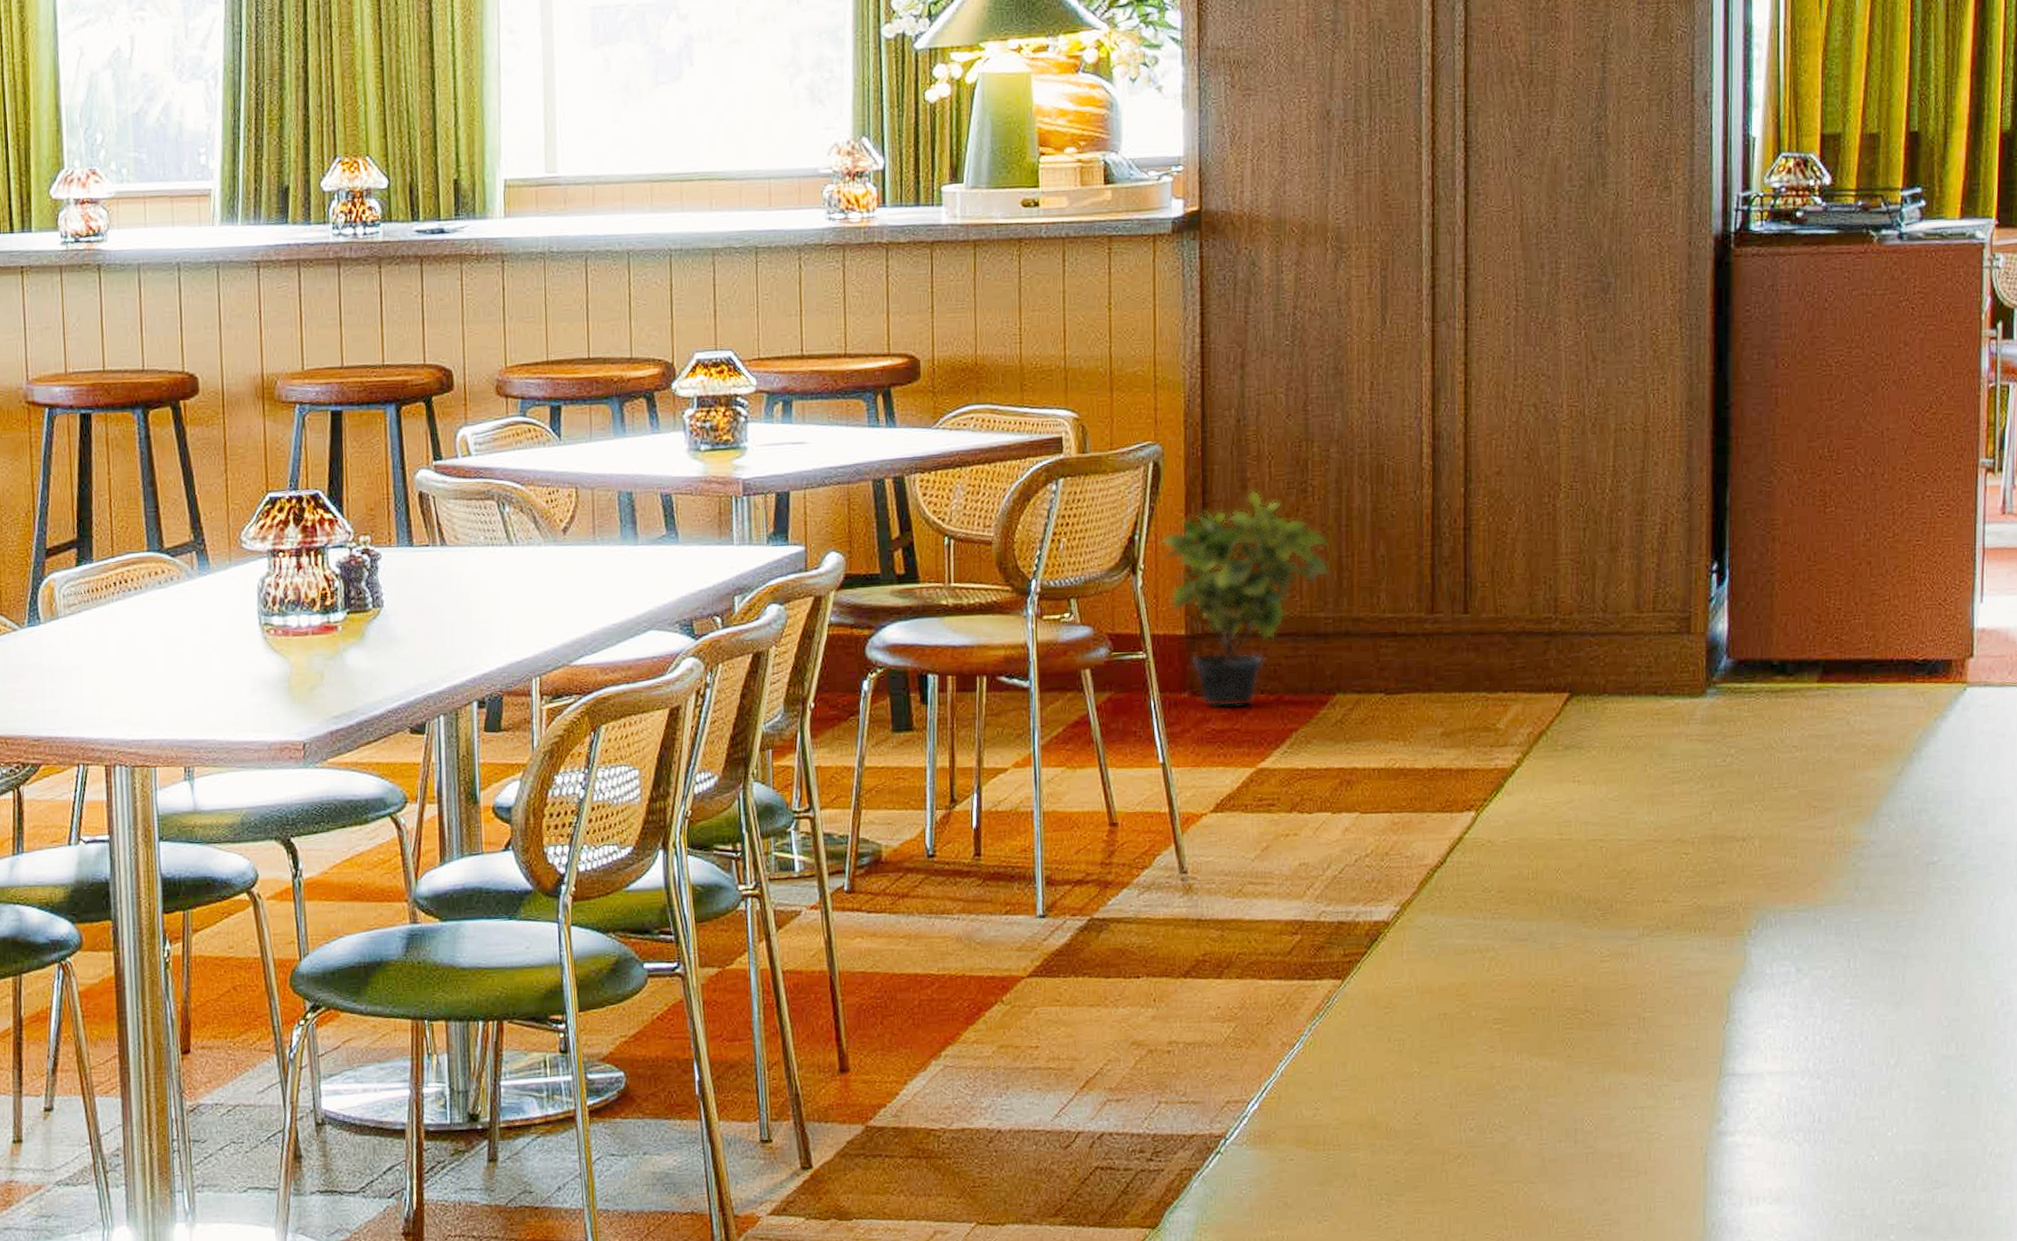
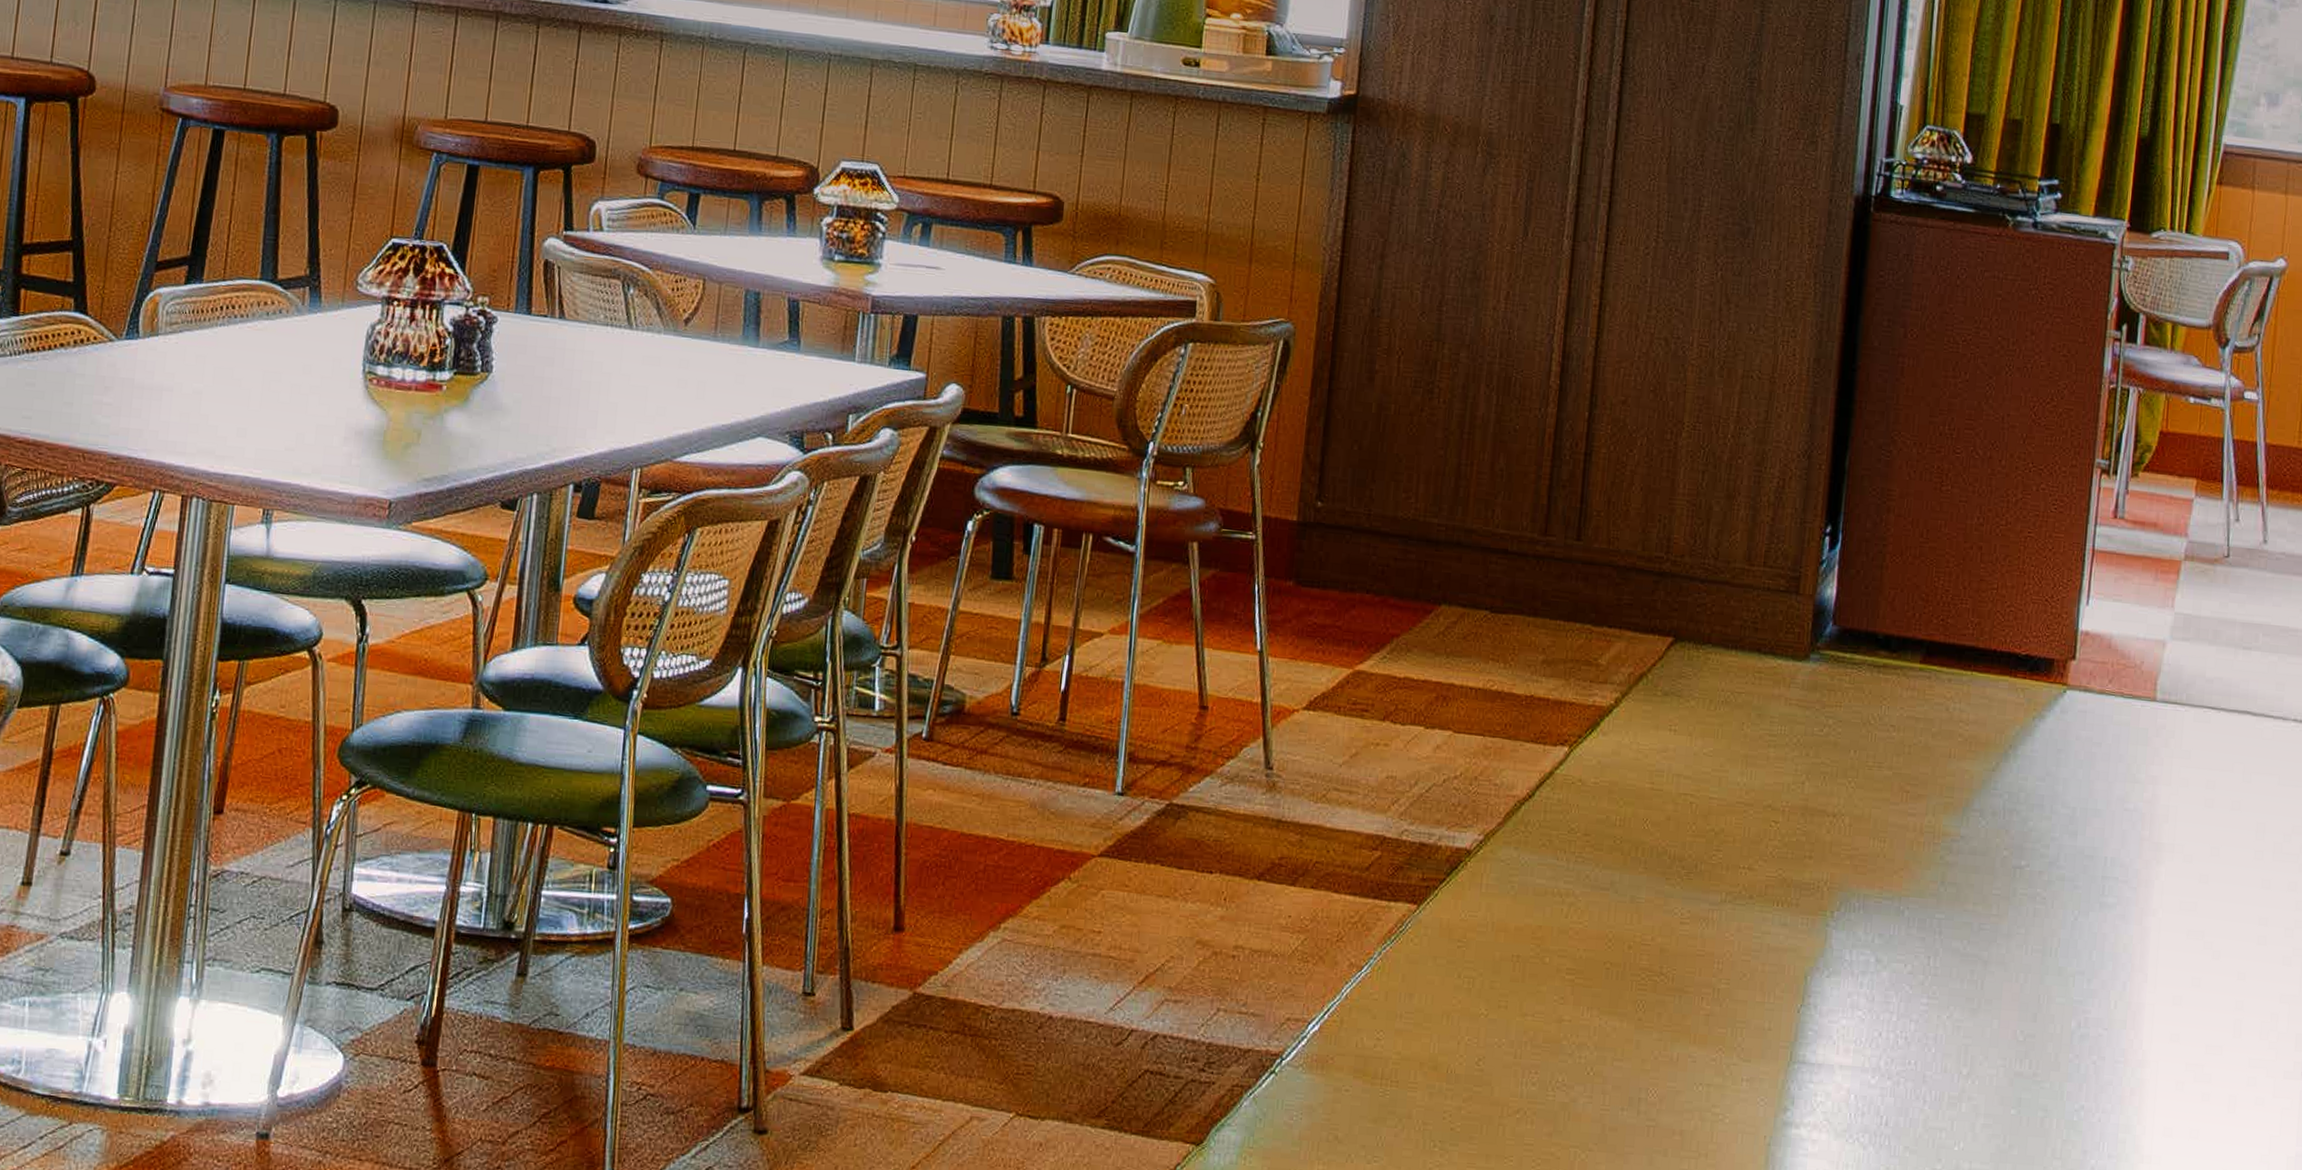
potted plant: present [1157,490,1329,708] -> none [1279,383,1450,604]

